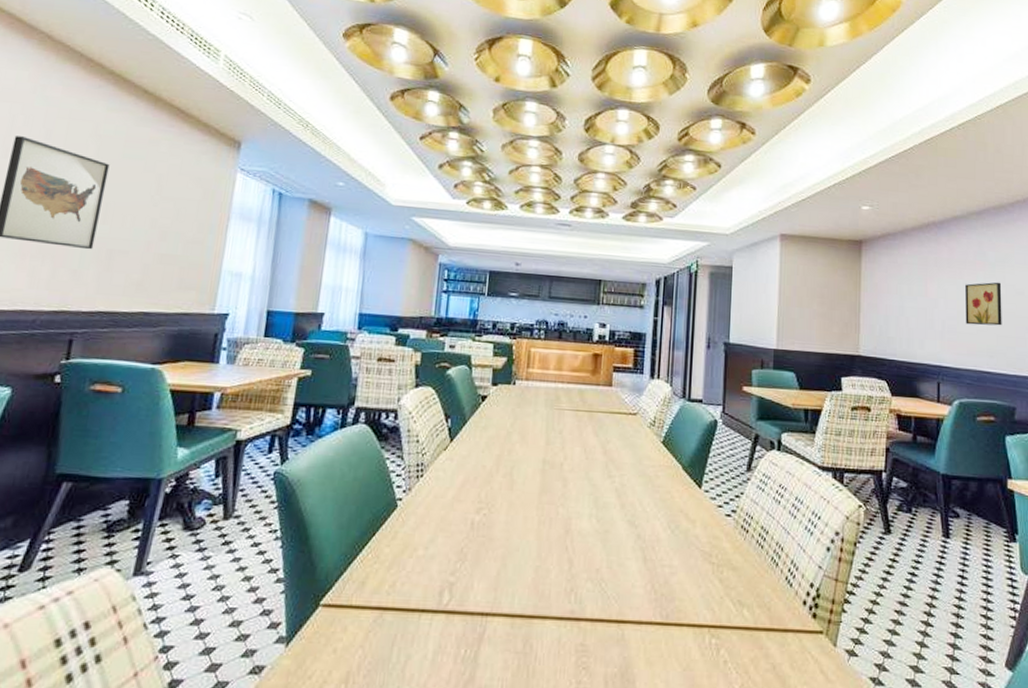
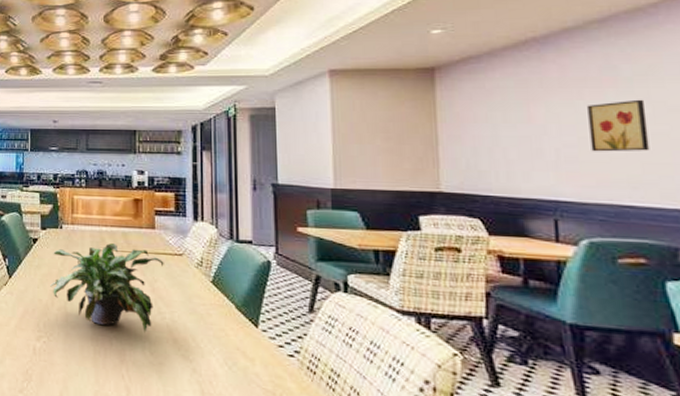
potted plant: none [496,402,618,499] -> present [50,243,164,333]

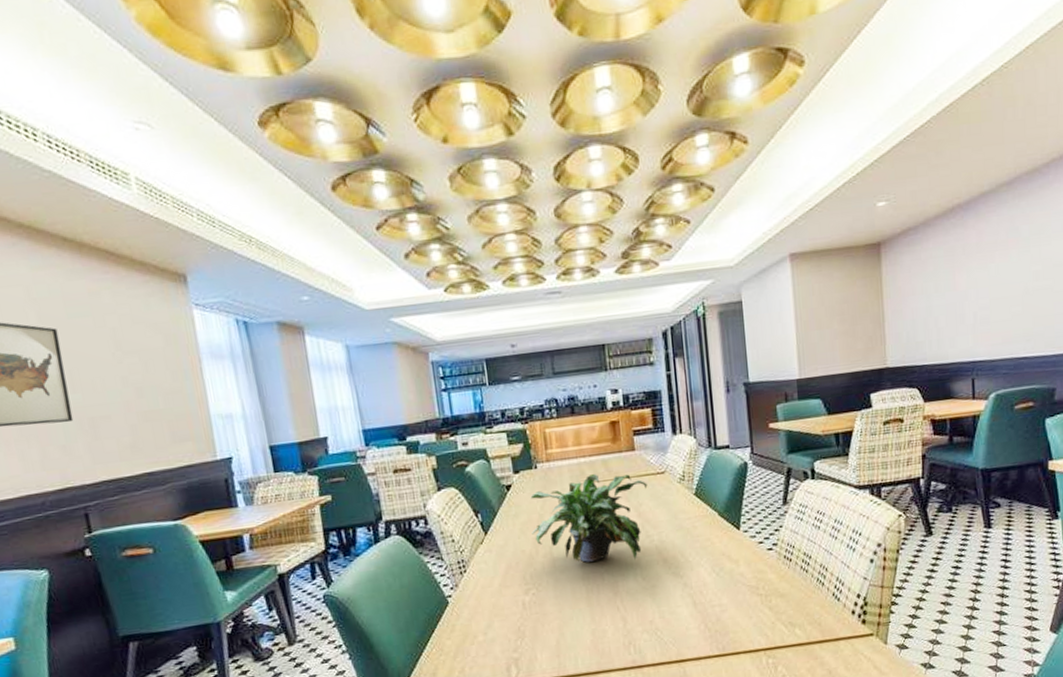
wall art: present [587,99,650,152] -> none [997,257,1039,312]

